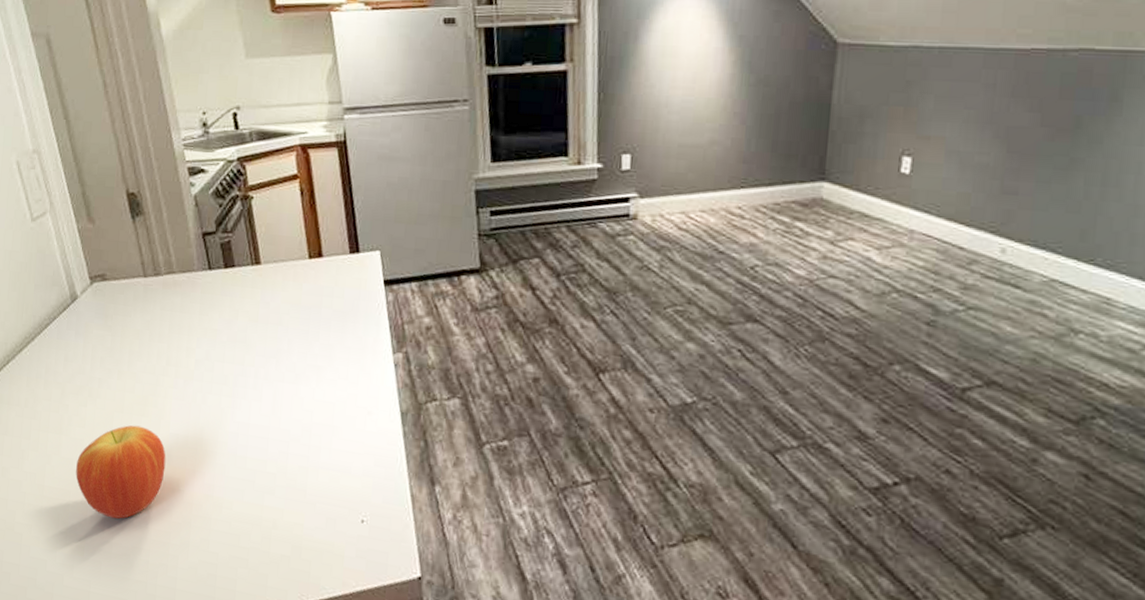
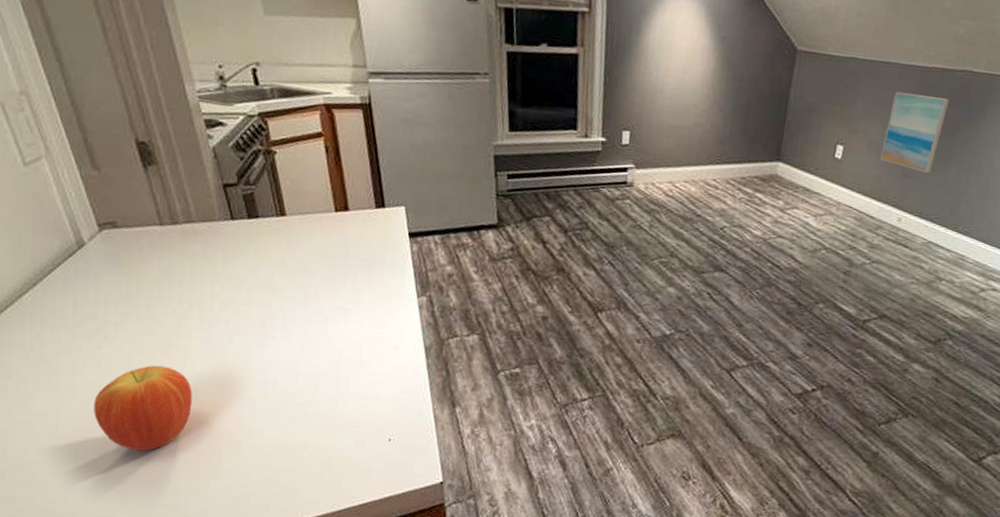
wall art: none [966,83,1061,187] -> present [880,91,949,173]

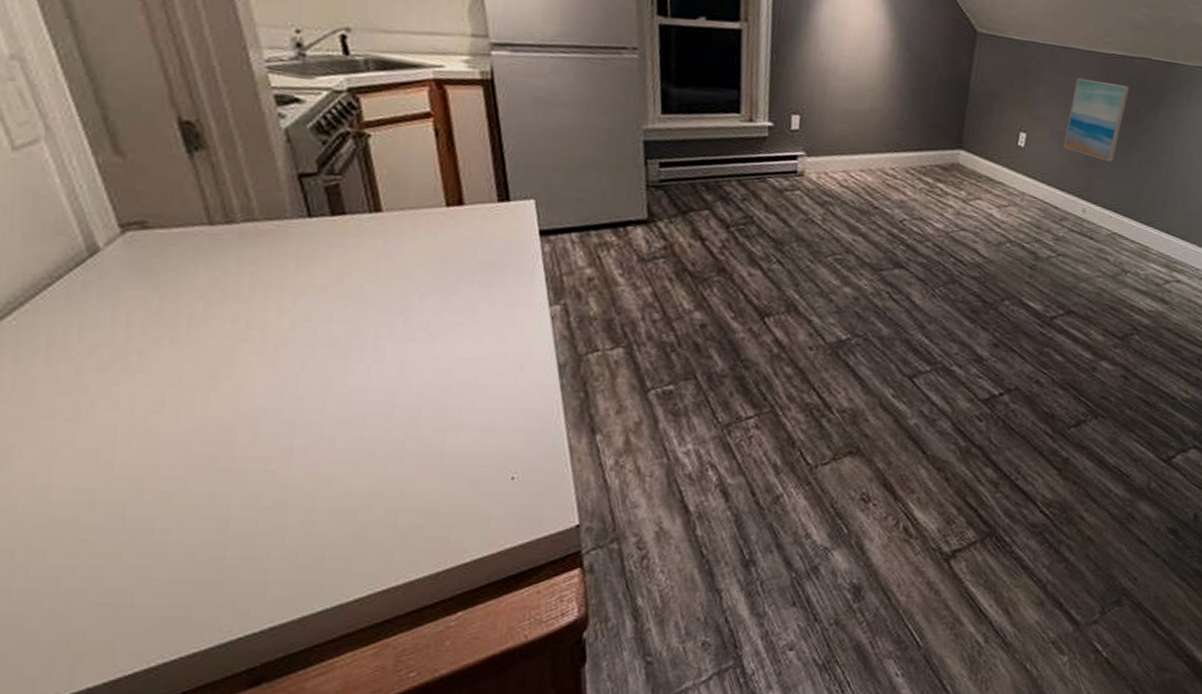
fruit: present [94,365,193,452] -> none [104,402,249,515]

